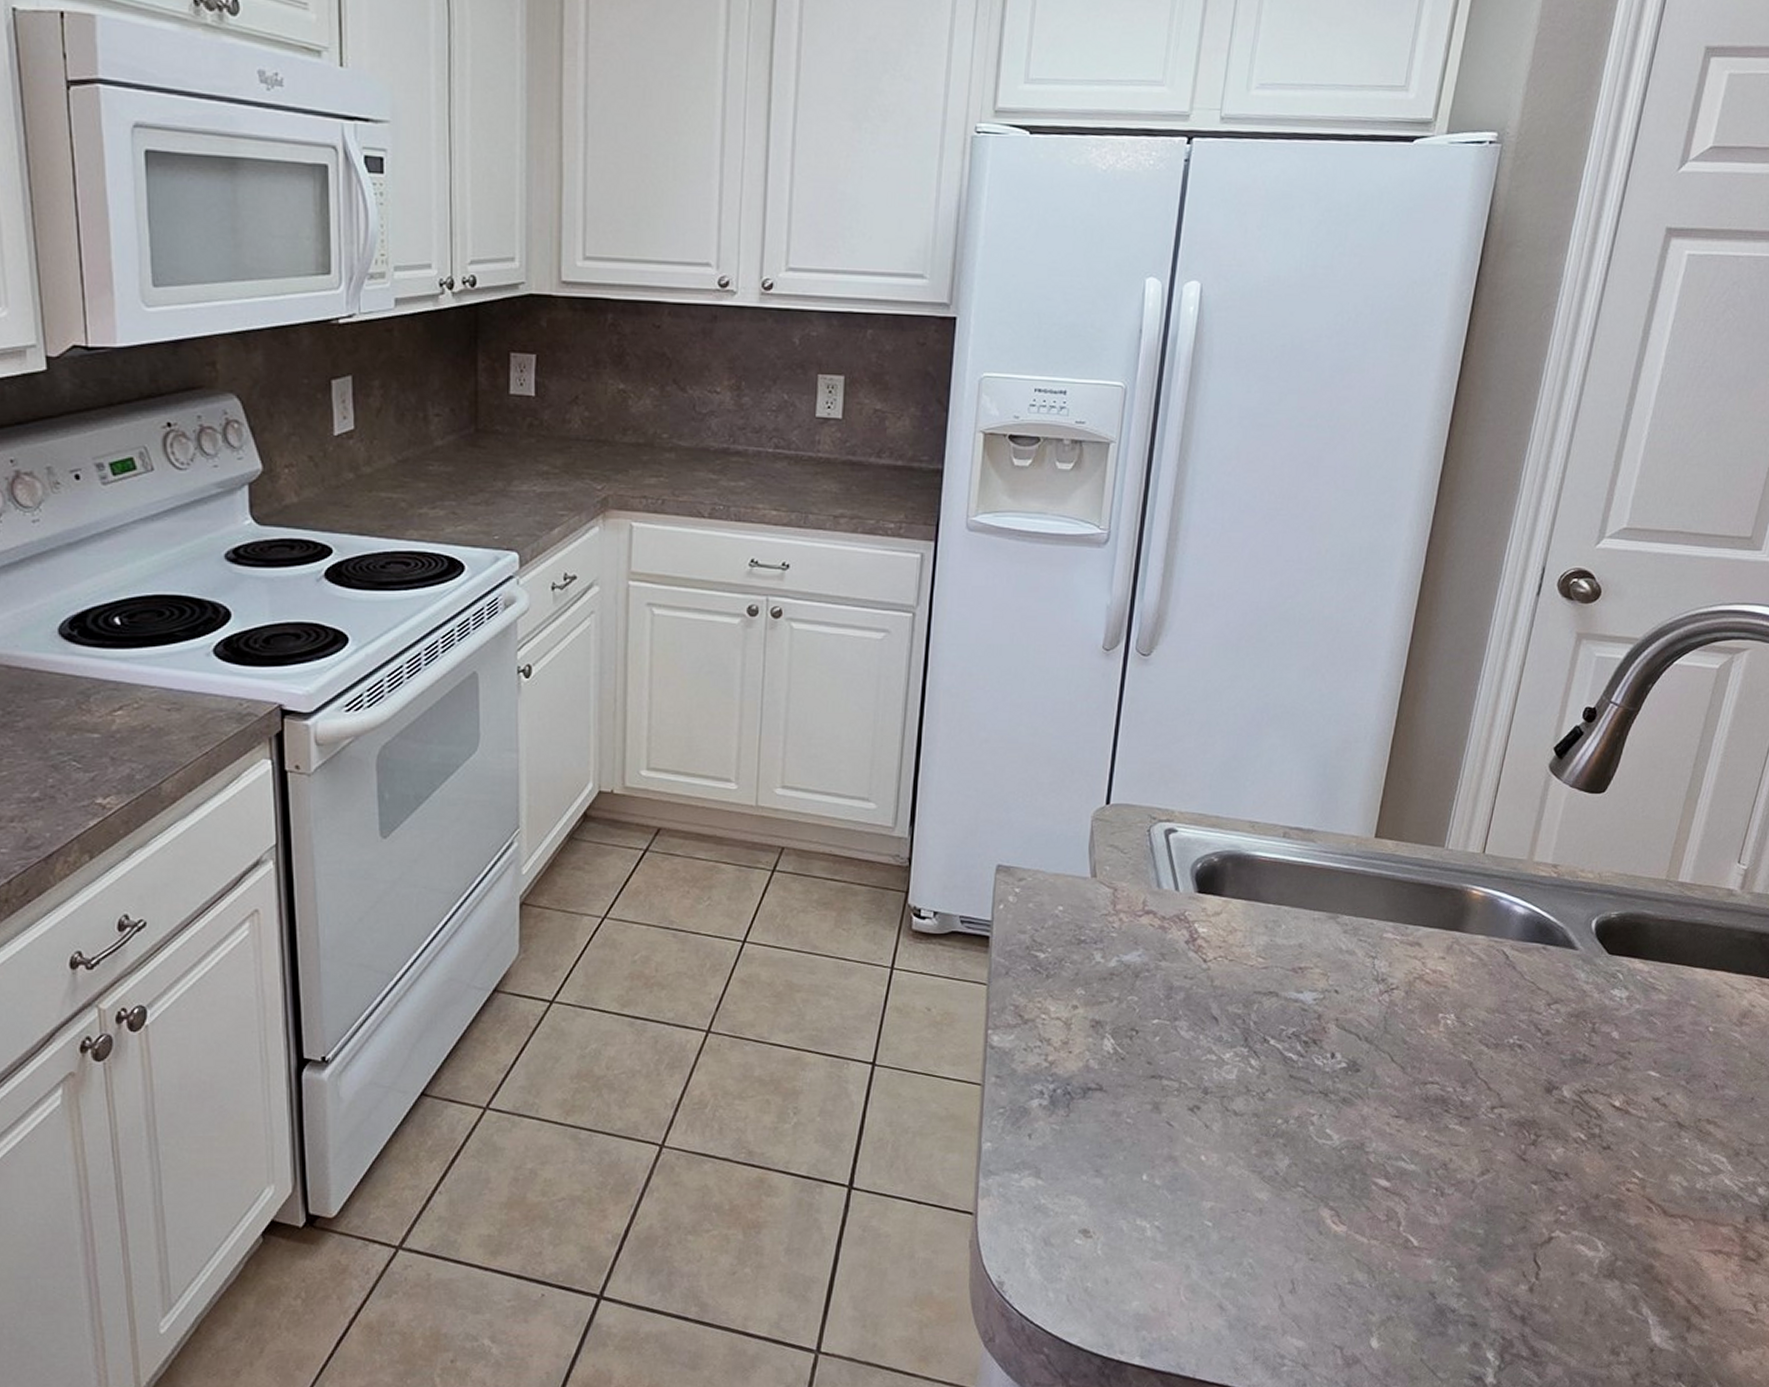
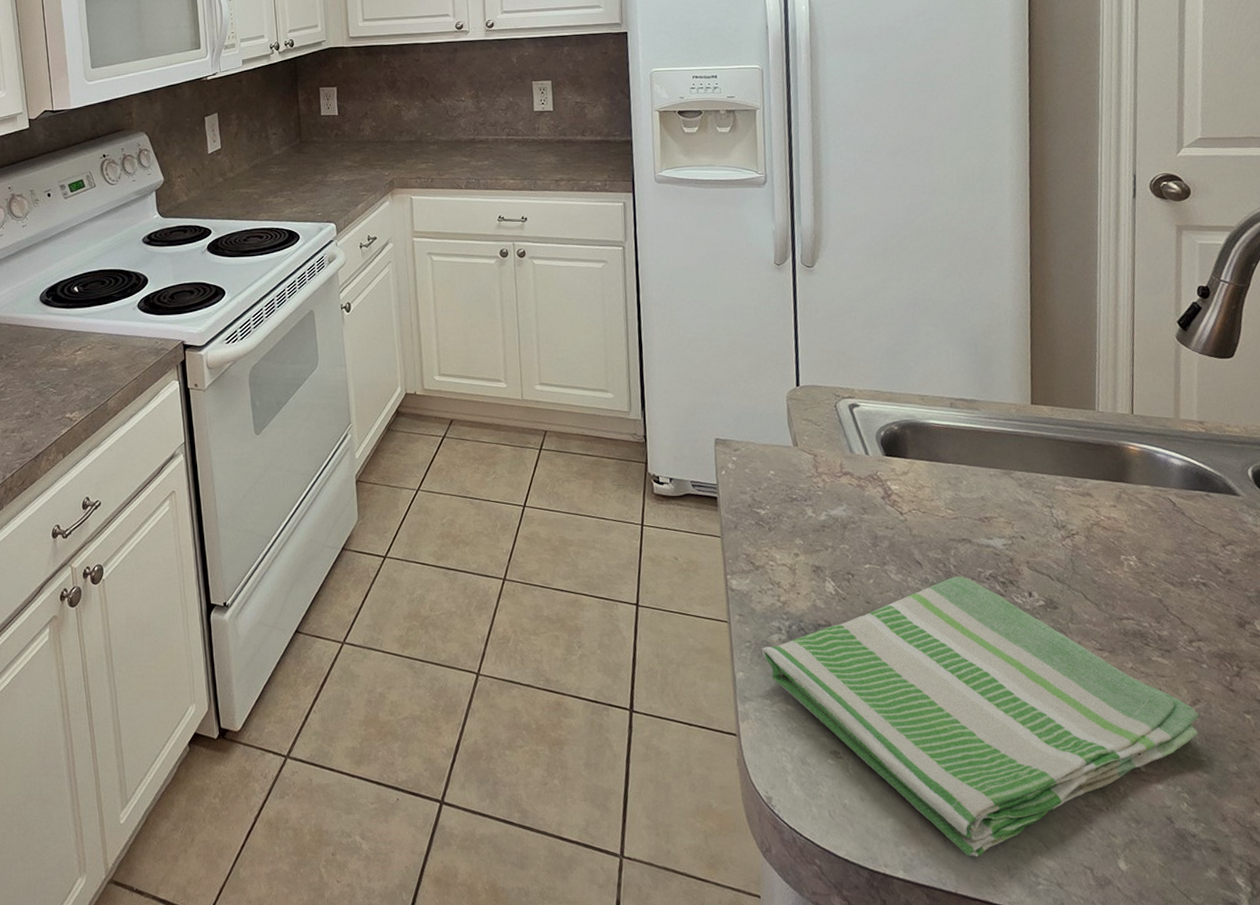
dish towel: none [1016,1033,1486,1340] -> present [761,575,1200,857]

